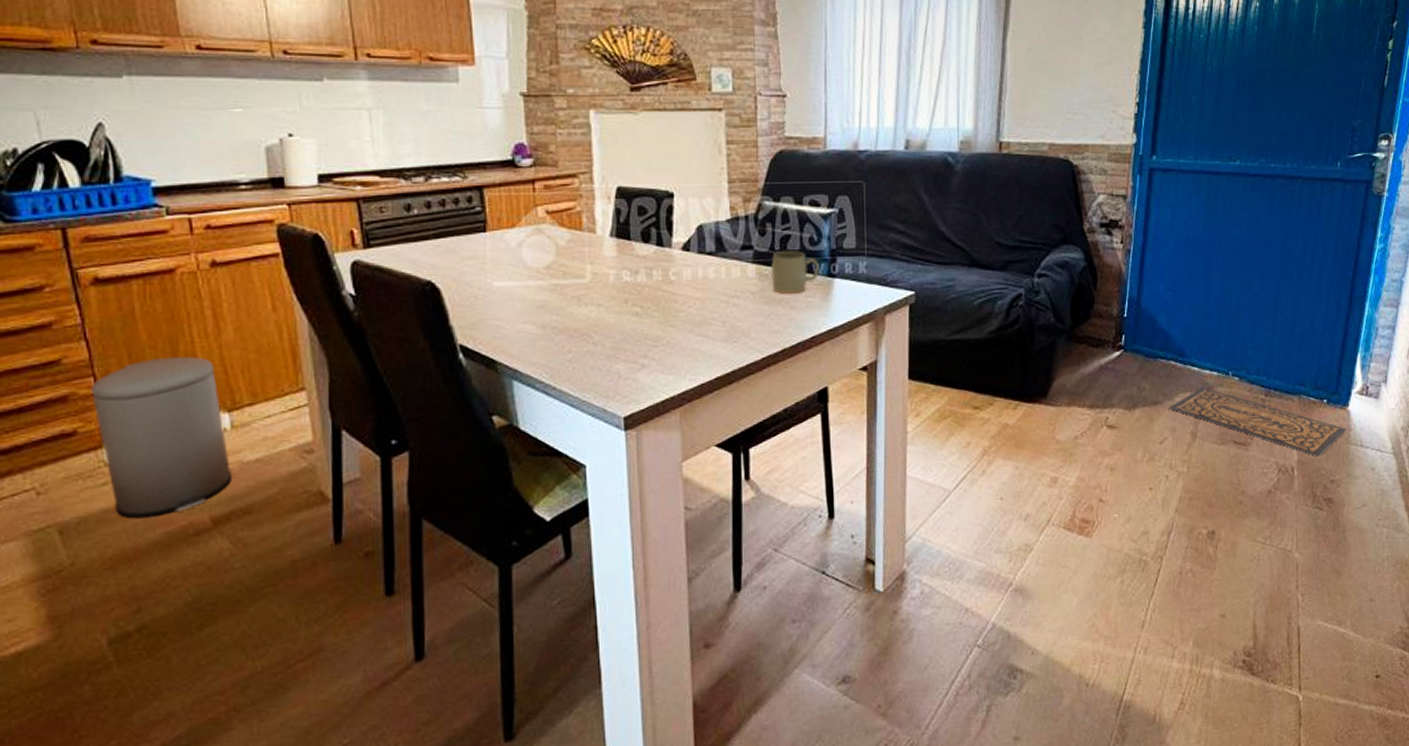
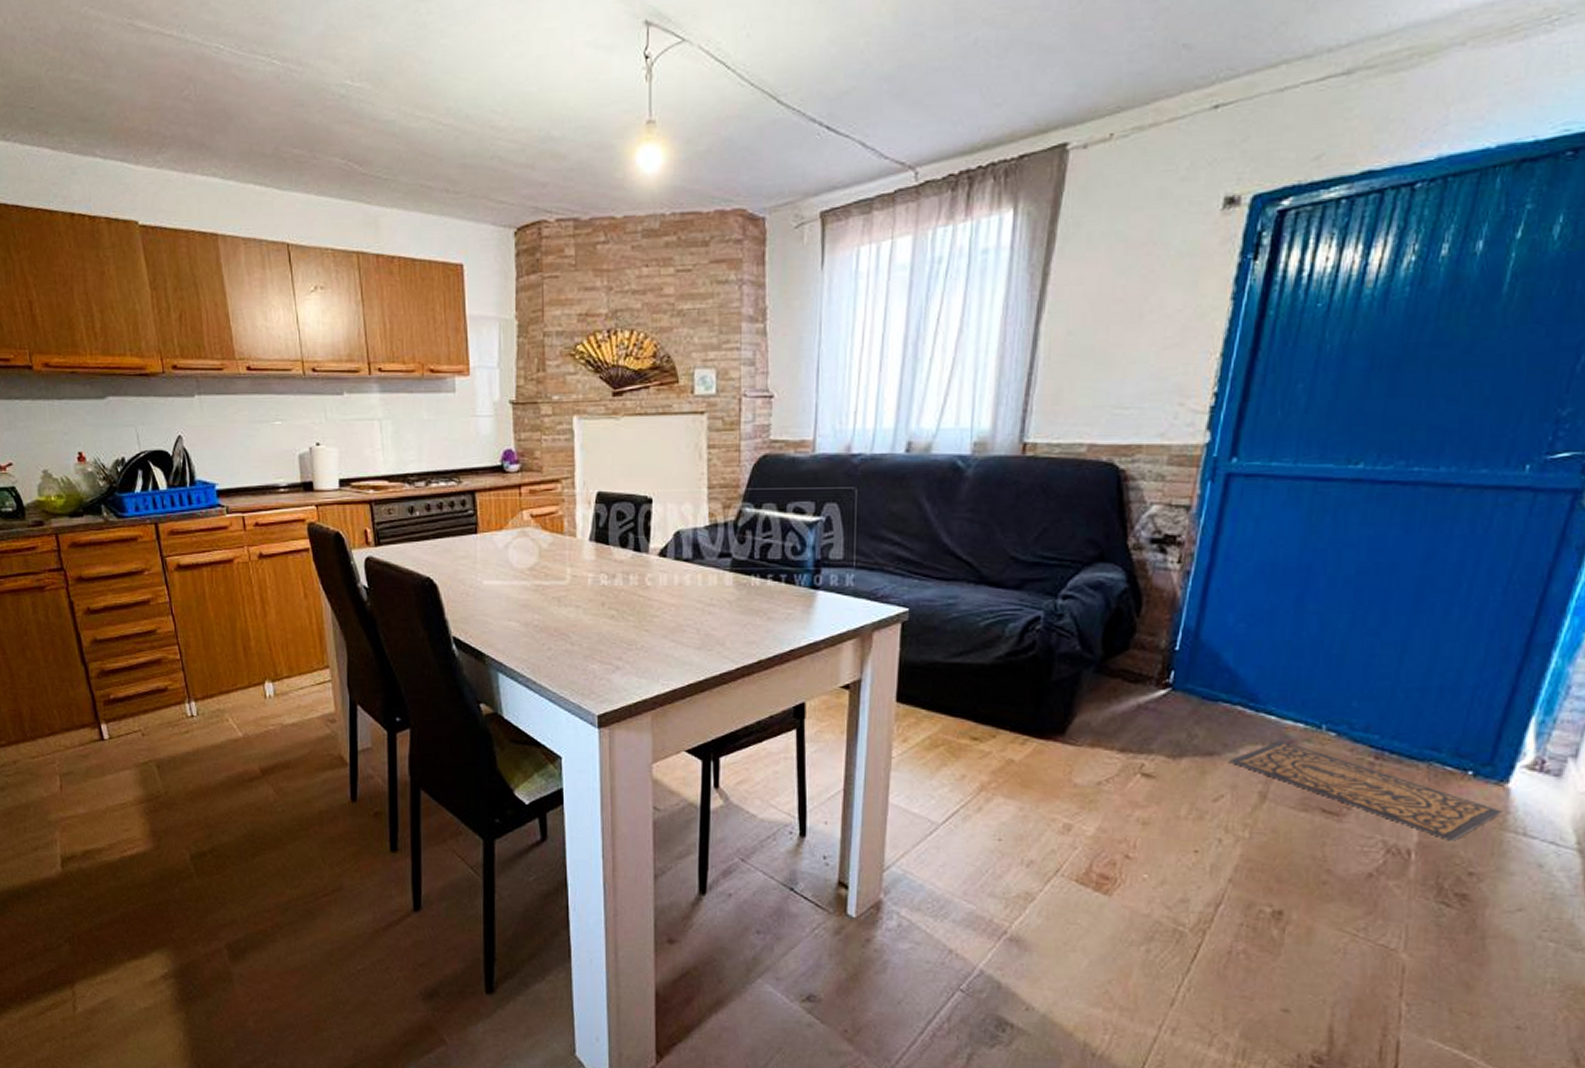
pedal bin: present [90,356,233,519] -> none [176,632,276,763]
mug: present [771,251,819,295] -> none [749,560,801,606]

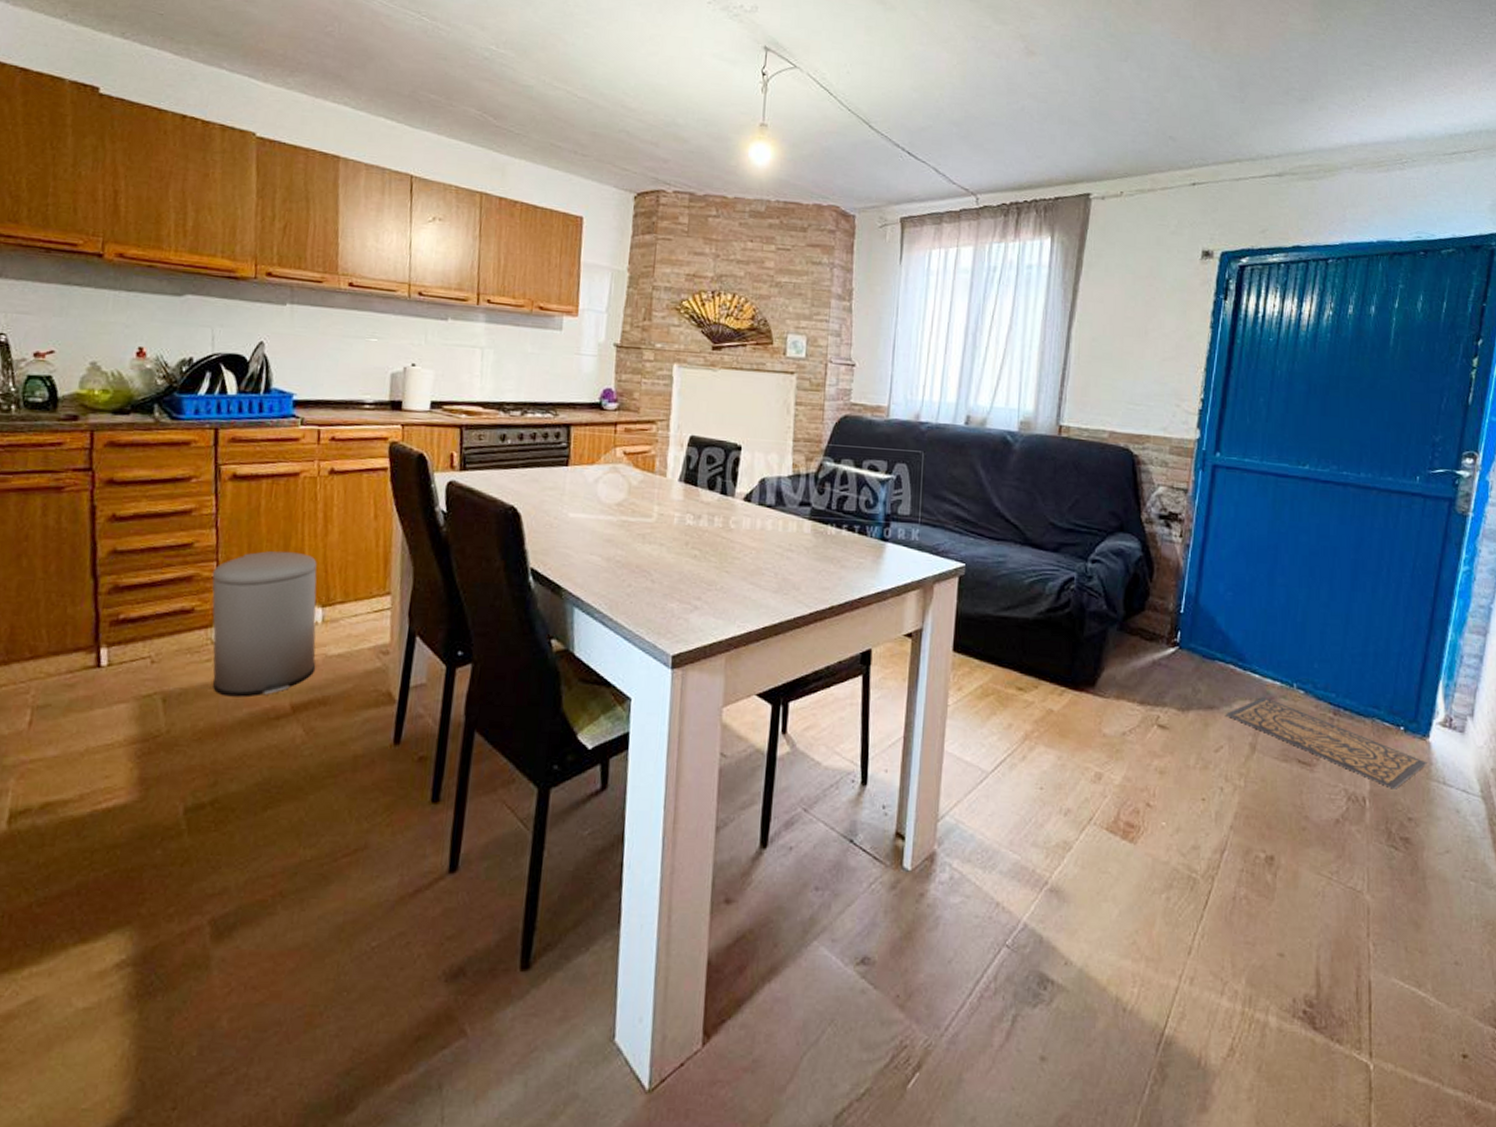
pedal bin: none [176,632,276,763] -> present [211,551,317,697]

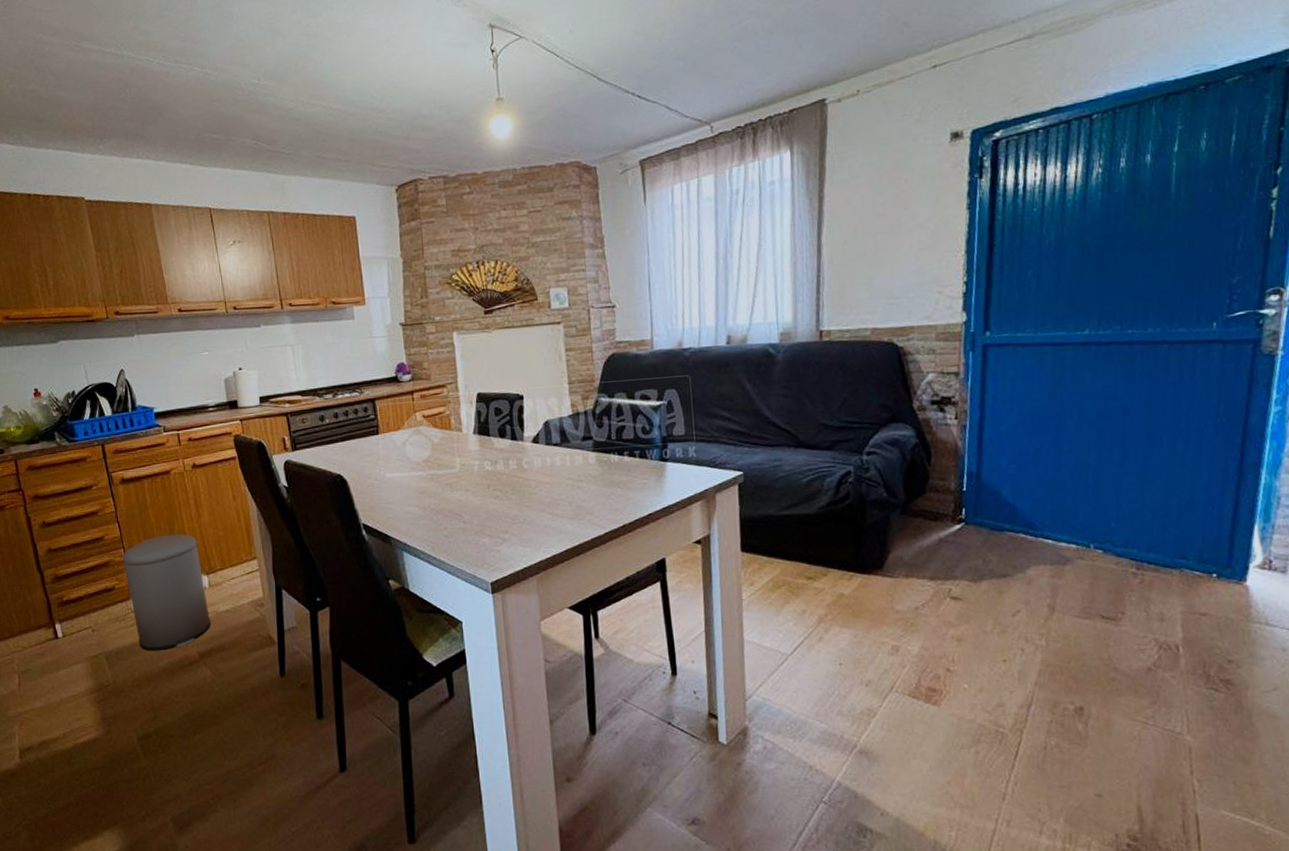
doormat: present [1226,697,1427,789] -> none [1020,560,1246,635]

